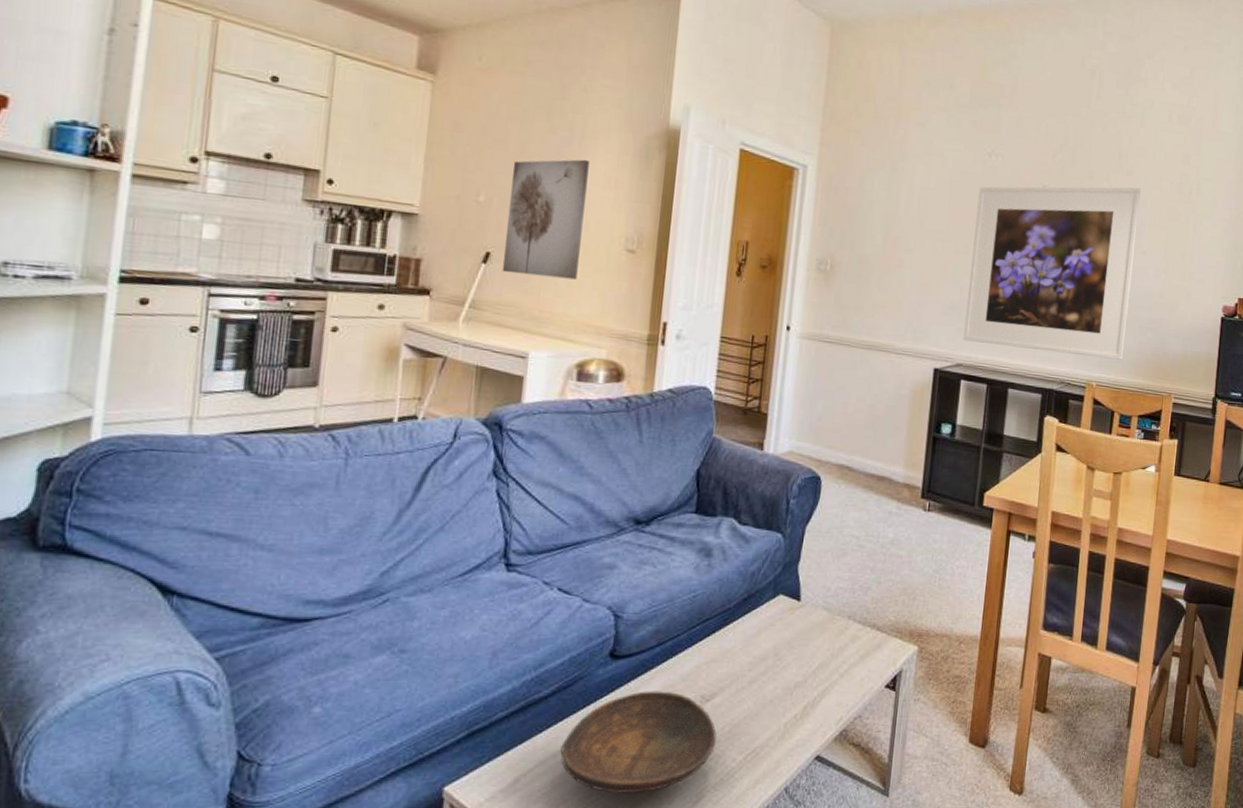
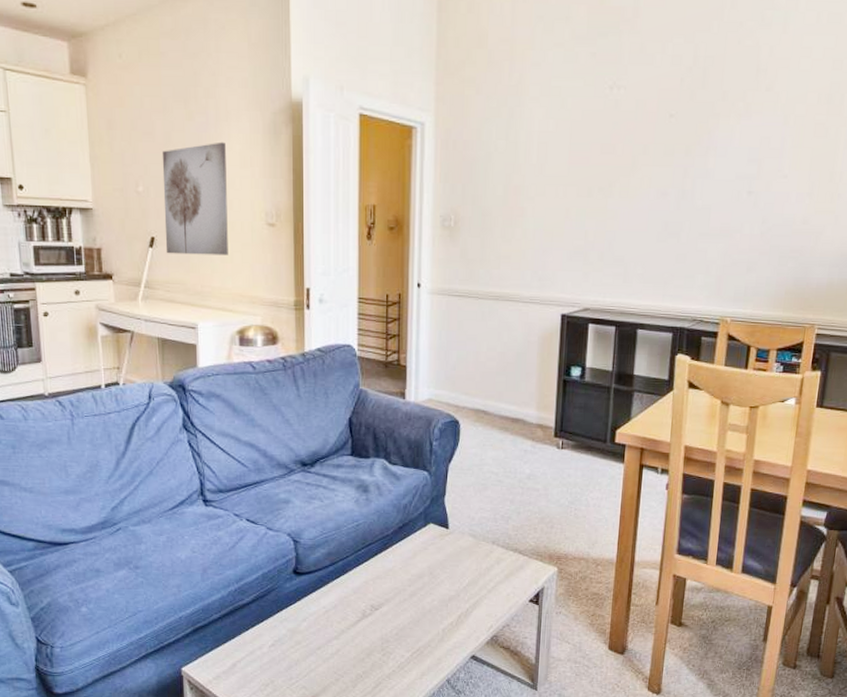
decorative bowl: present [560,691,718,793] -> none [264,600,387,678]
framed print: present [963,186,1141,360] -> none [589,104,782,293]

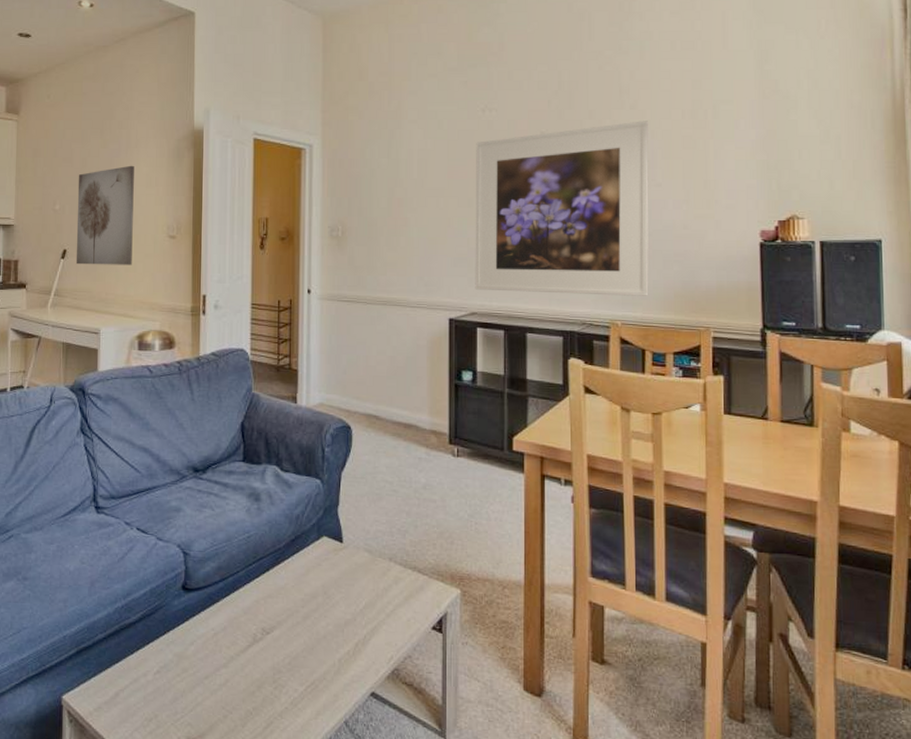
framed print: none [589,104,782,293] -> present [475,121,649,296]

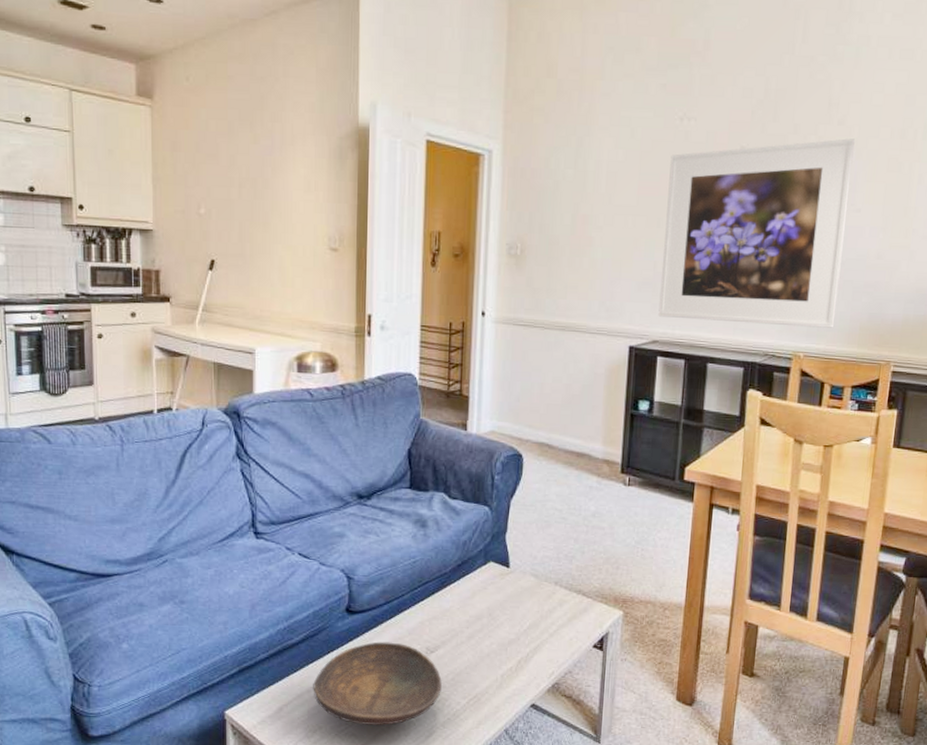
wall art: present [75,165,134,265] -> none [225,165,290,280]
decorative bowl: none [149,621,279,714] -> present [313,641,443,725]

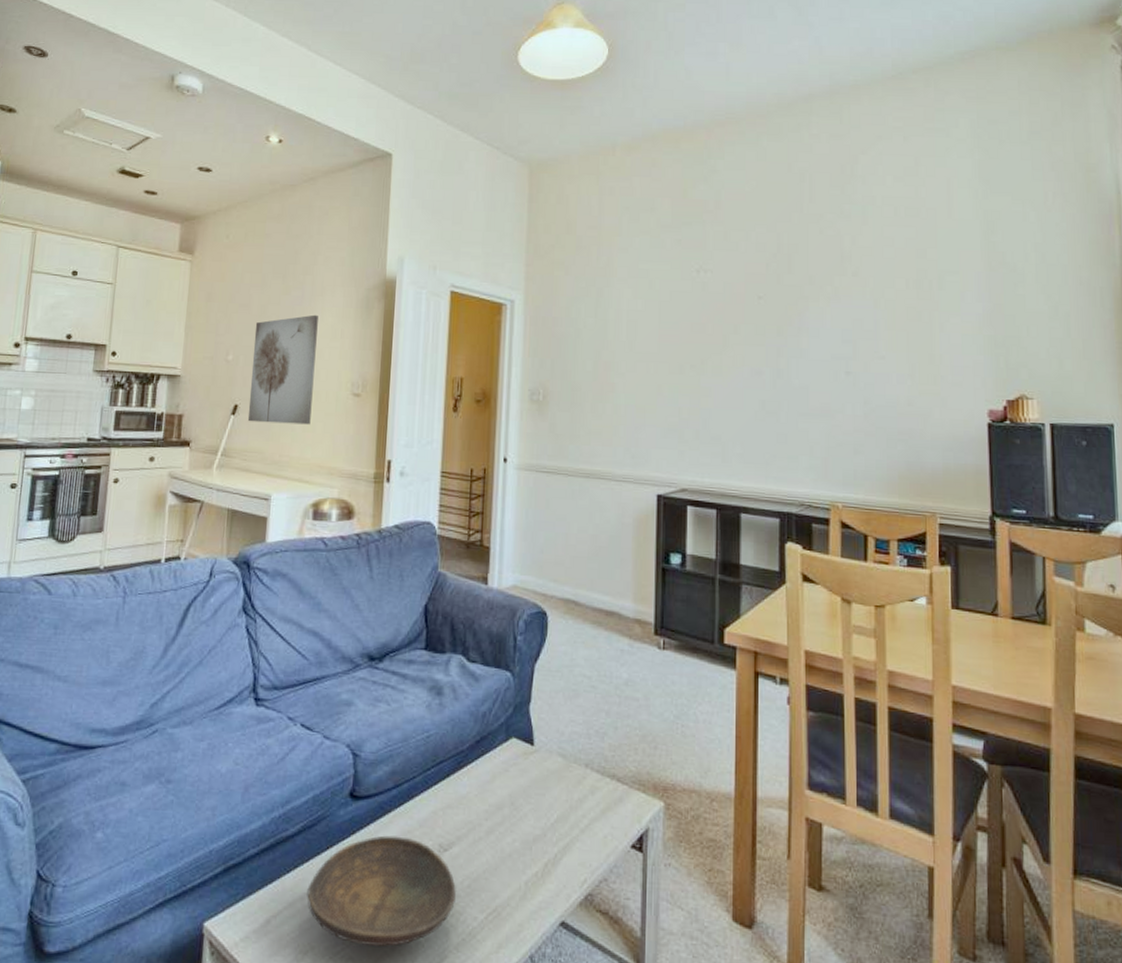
wall art: none [225,165,290,280] -> present [247,314,318,425]
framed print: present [658,138,855,328] -> none [686,289,872,477]

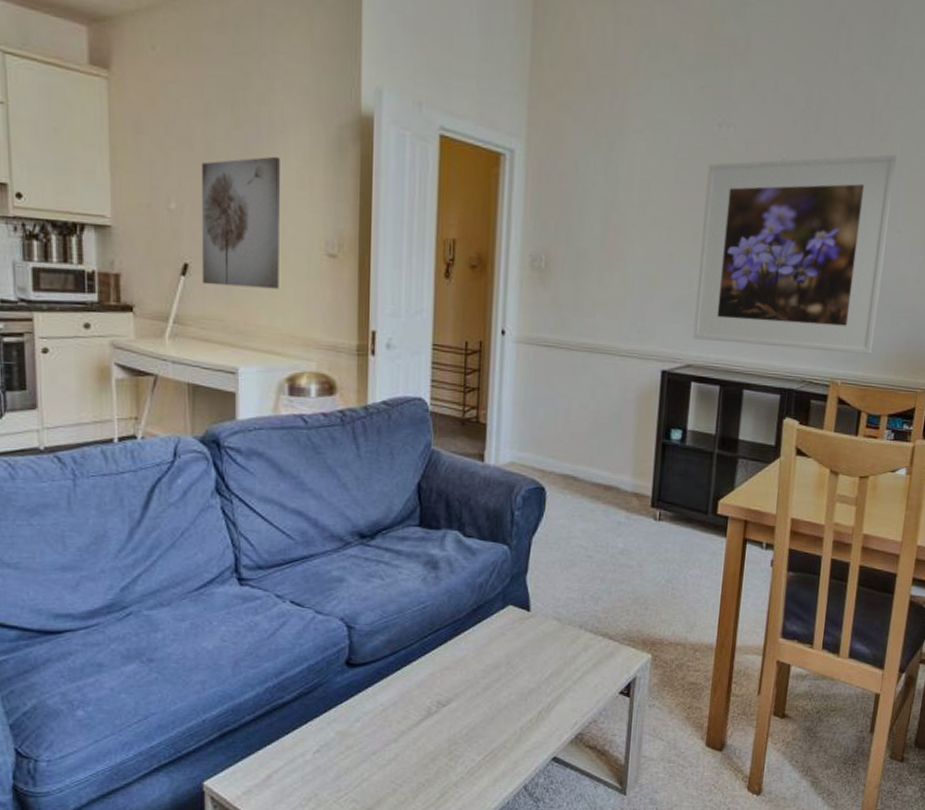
decorative bowl: present [307,835,457,947] -> none [307,697,456,789]
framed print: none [686,289,872,477] -> present [692,154,897,354]

